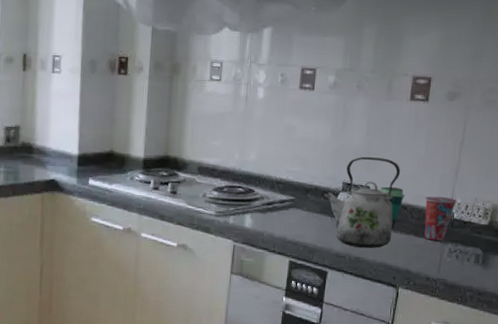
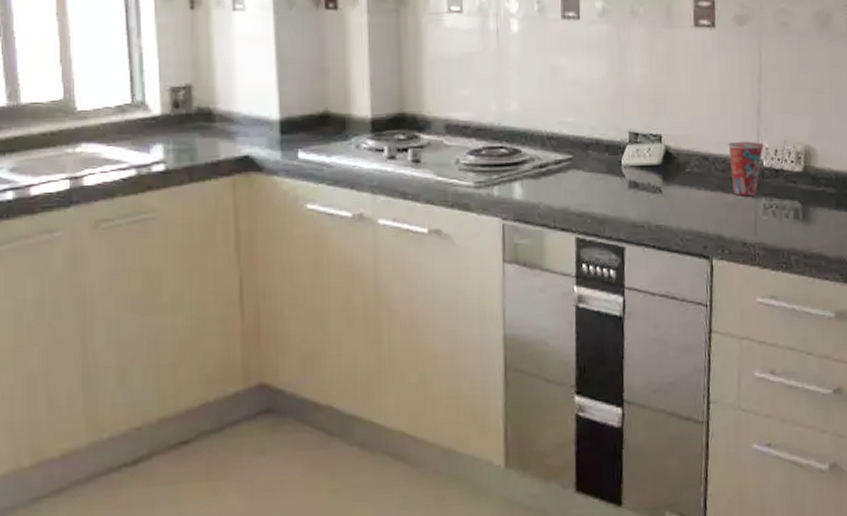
kettle: present [323,157,401,249] -> none [606,99,695,214]
cup: present [380,186,406,229] -> none [674,133,705,185]

